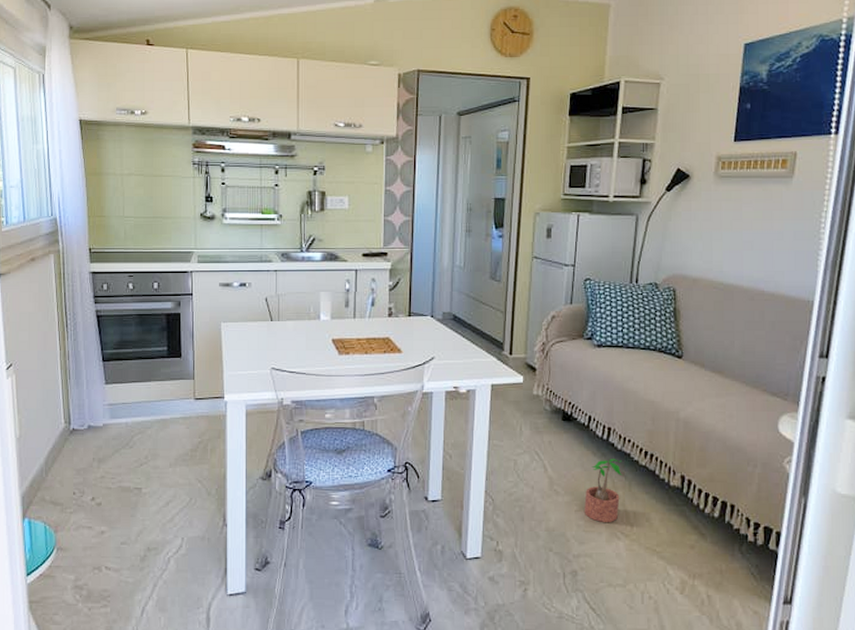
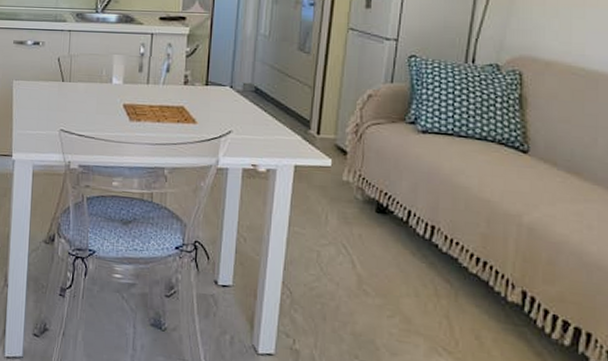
potted plant: present [584,459,622,522] -> none [399,262,447,335]

